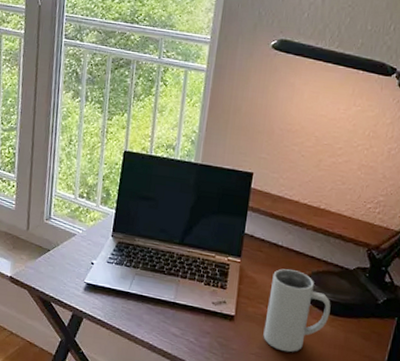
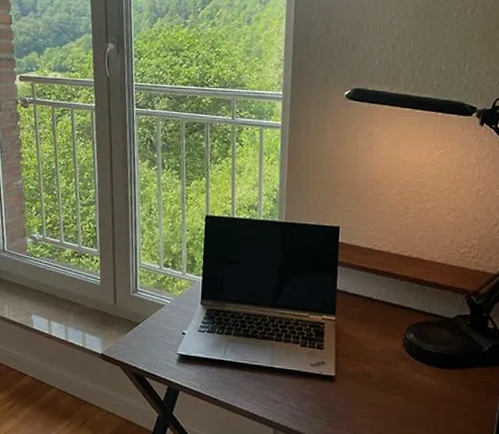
mug: present [263,268,331,353] -> none [366,323,434,410]

